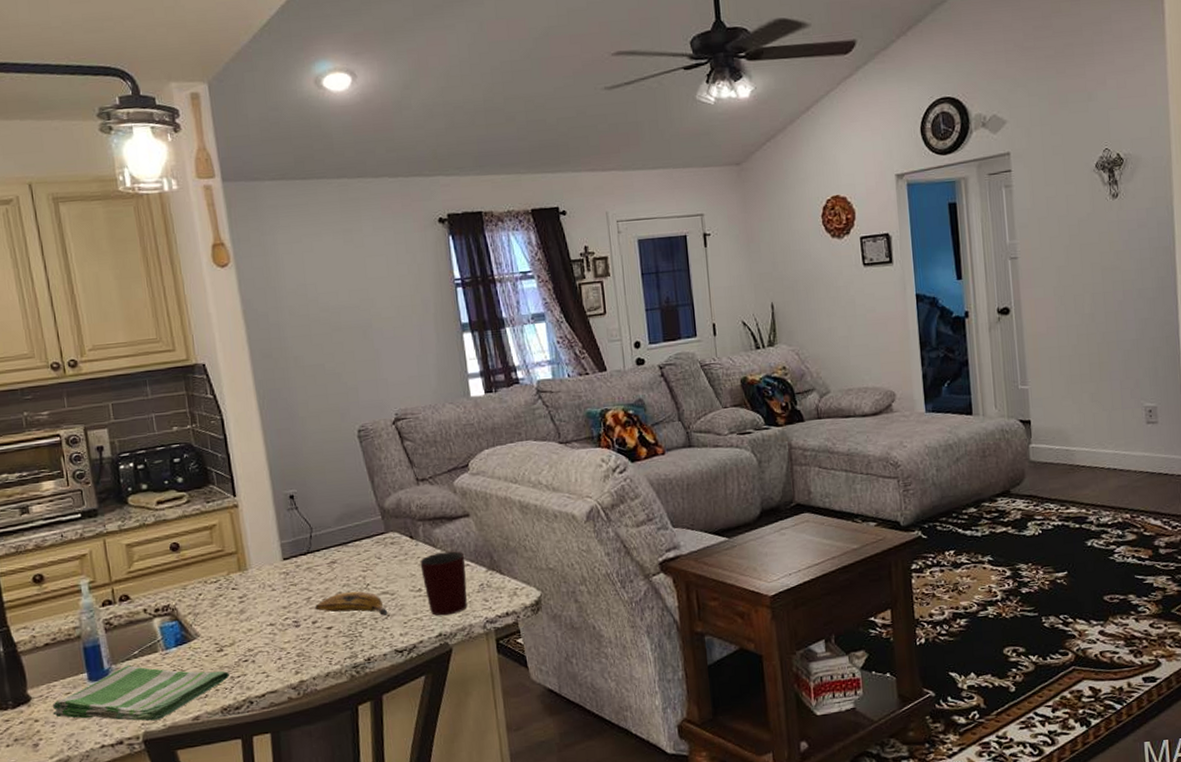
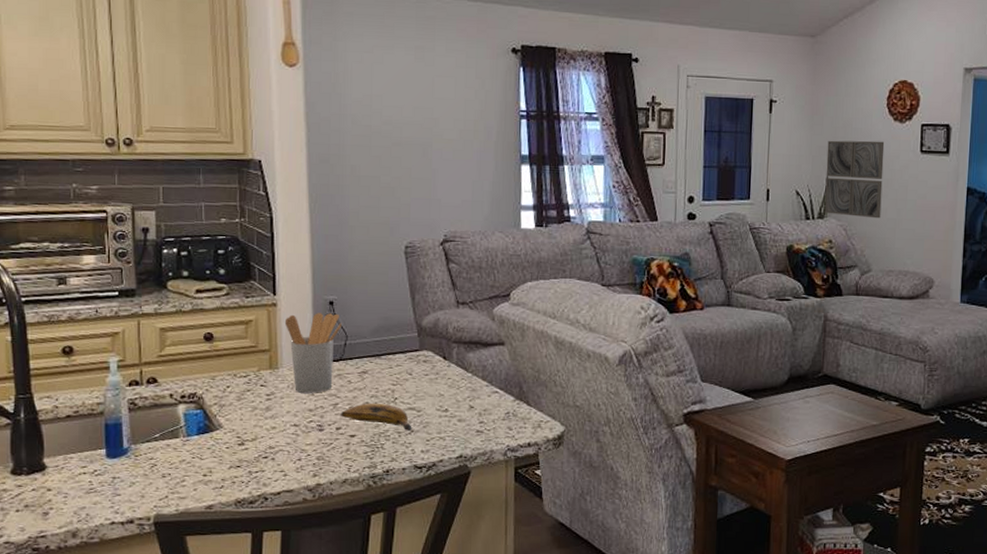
dish towel: present [52,665,230,722] -> none [66,447,249,505]
utensil holder: none [247,507,305,591] -> present [284,313,342,393]
mug: present [420,551,467,616] -> none [450,376,495,439]
wall art: none [767,259,832,341] -> present [825,140,885,219]

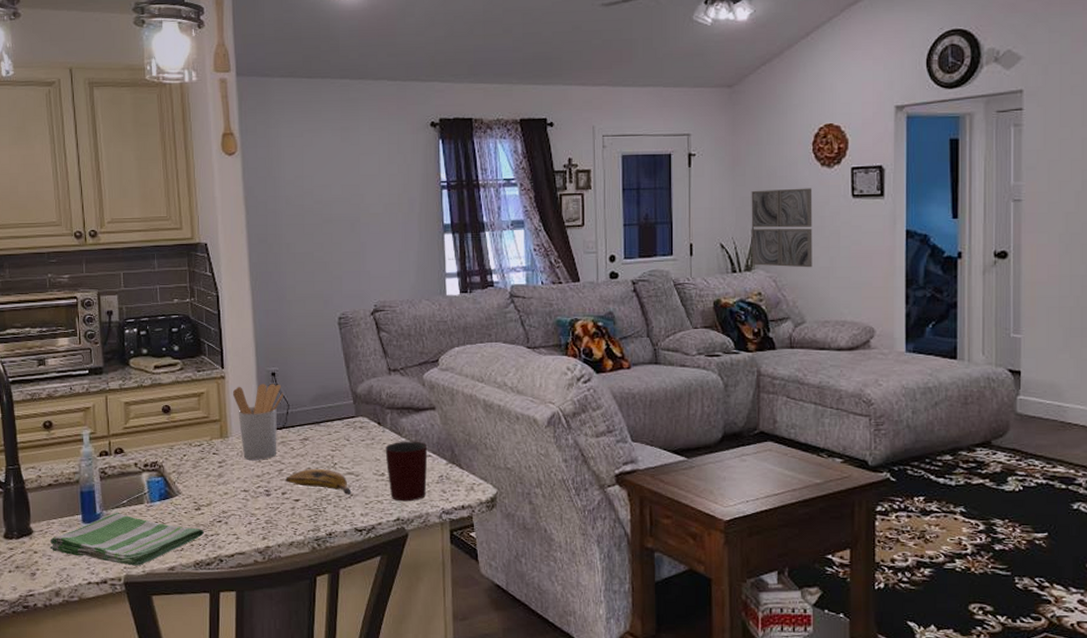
dish towel: none [66,447,249,505] -> present [50,513,205,566]
mug: none [450,376,495,439] -> present [385,441,428,502]

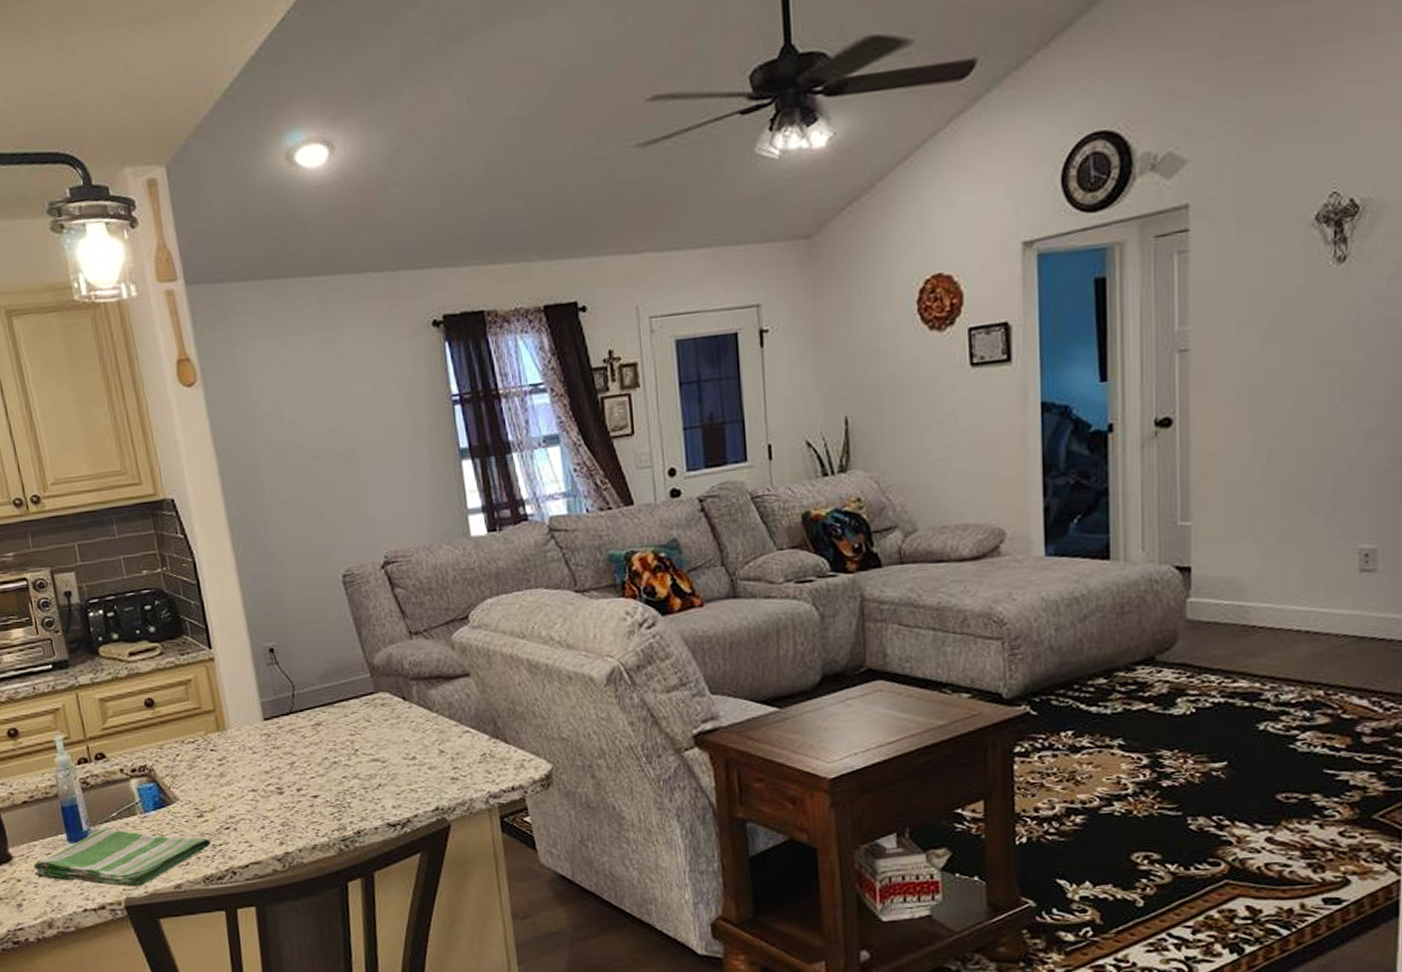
utensil holder: present [232,384,283,460] -> none [225,661,287,754]
banana: present [286,469,352,496] -> none [299,757,379,786]
mug: present [385,441,428,502] -> none [414,715,468,788]
wall art: present [751,188,813,268] -> none [841,359,924,465]

